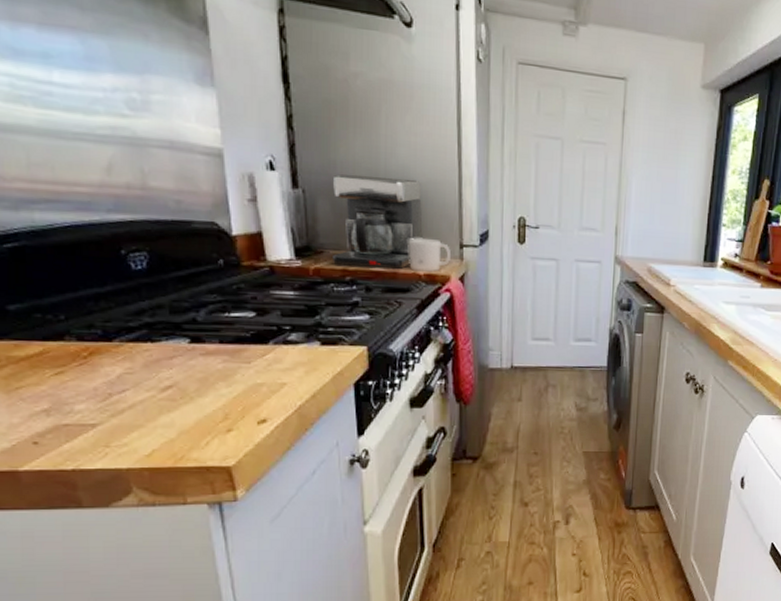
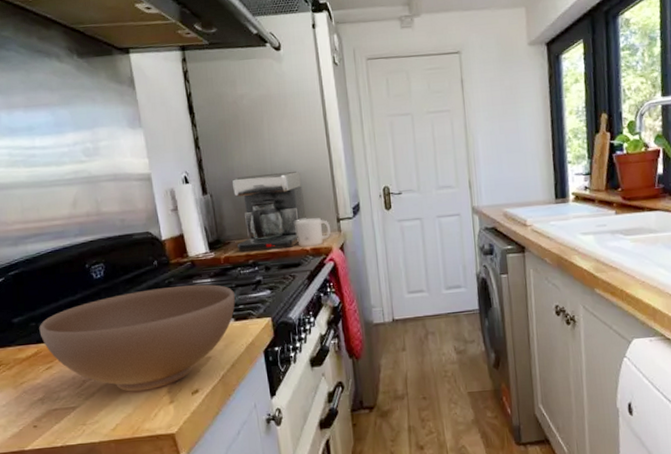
bowl: none [47,293,323,414] -> present [39,284,235,392]

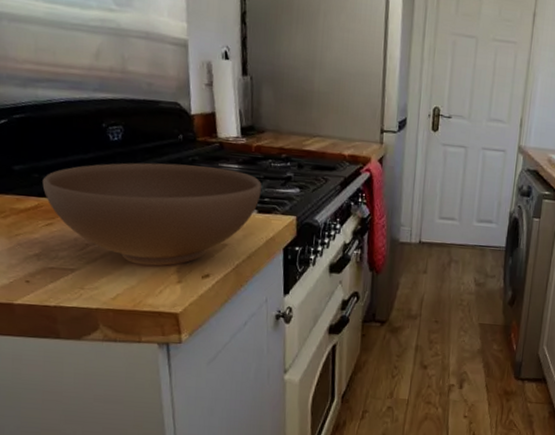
coffee maker: present [231,170,306,253] -> none [272,65,350,150]
mug: present [294,217,331,248] -> none [335,122,372,154]

